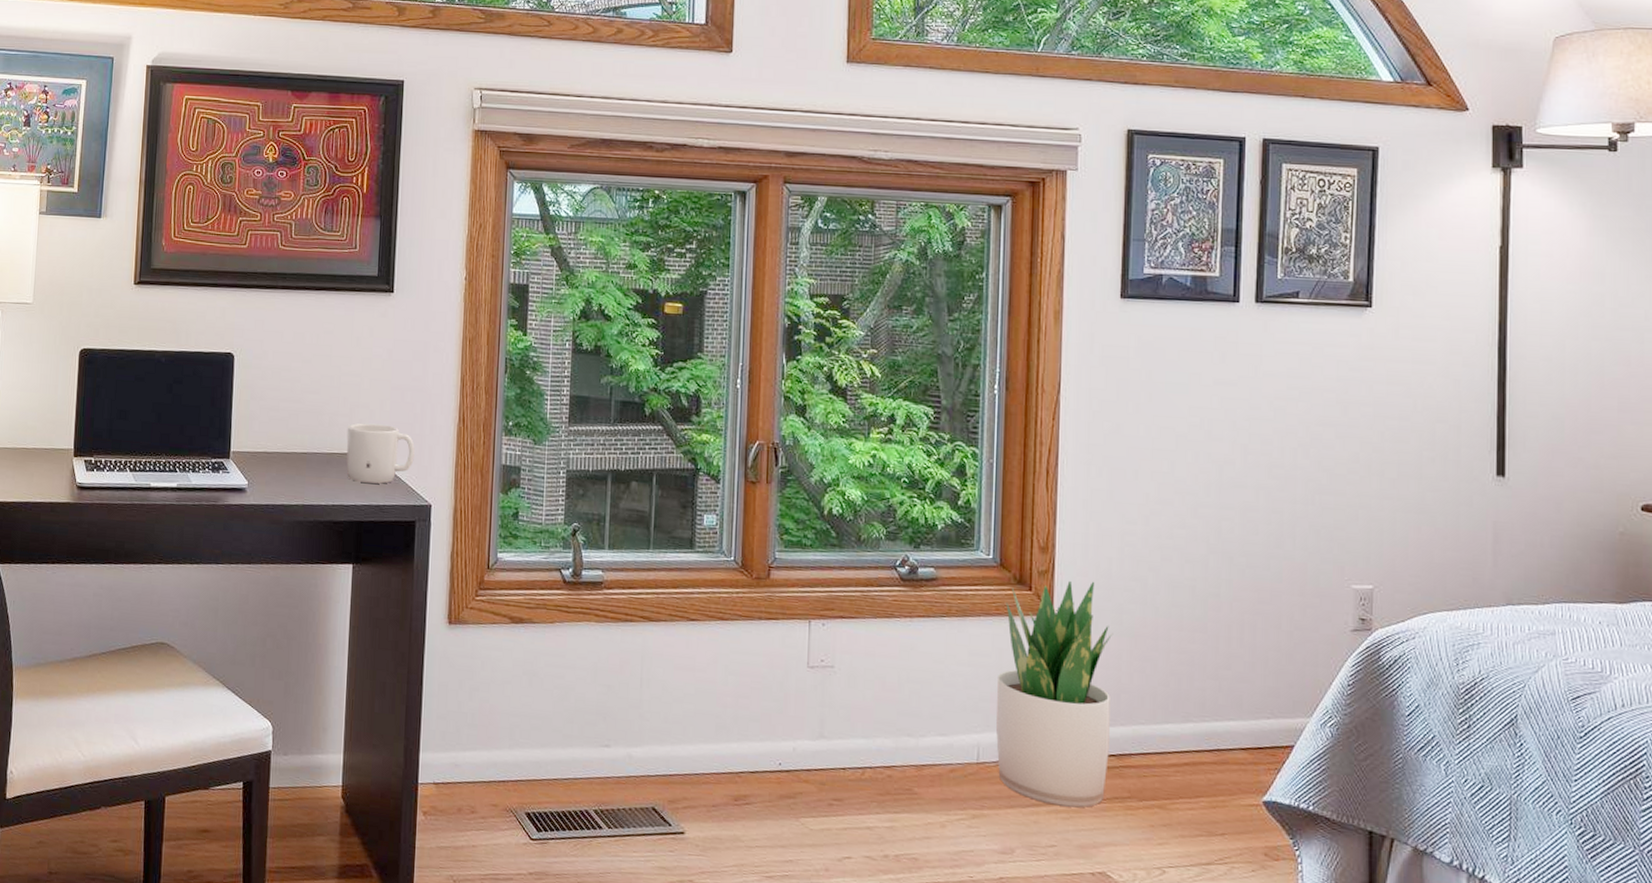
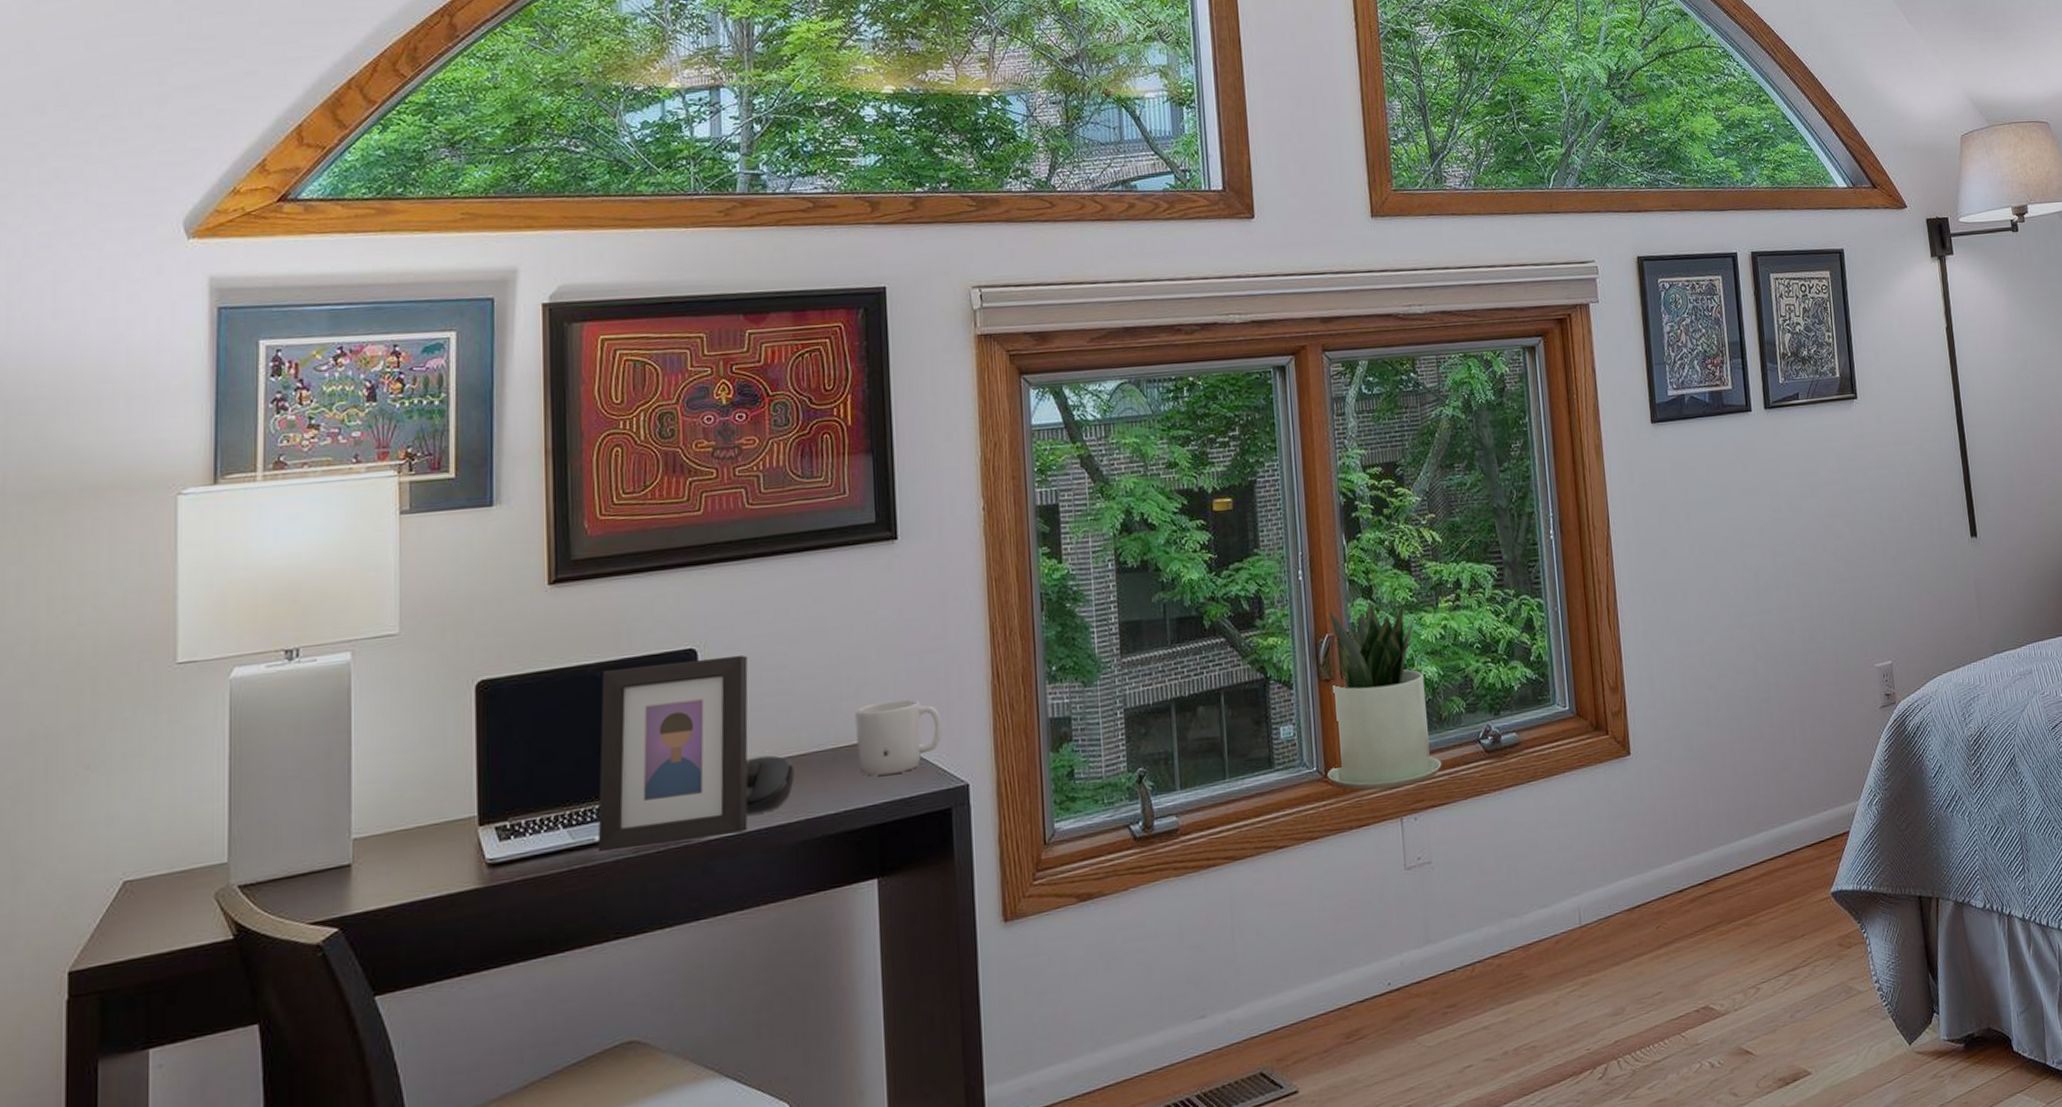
picture frame: none [152,358,270,504] -> present [598,654,748,851]
computer mouse: none [259,447,298,493] -> present [745,755,795,815]
planter: none [742,420,855,594] -> present [1326,602,1442,791]
planter: present [996,580,1114,808] -> none [1587,711,1698,951]

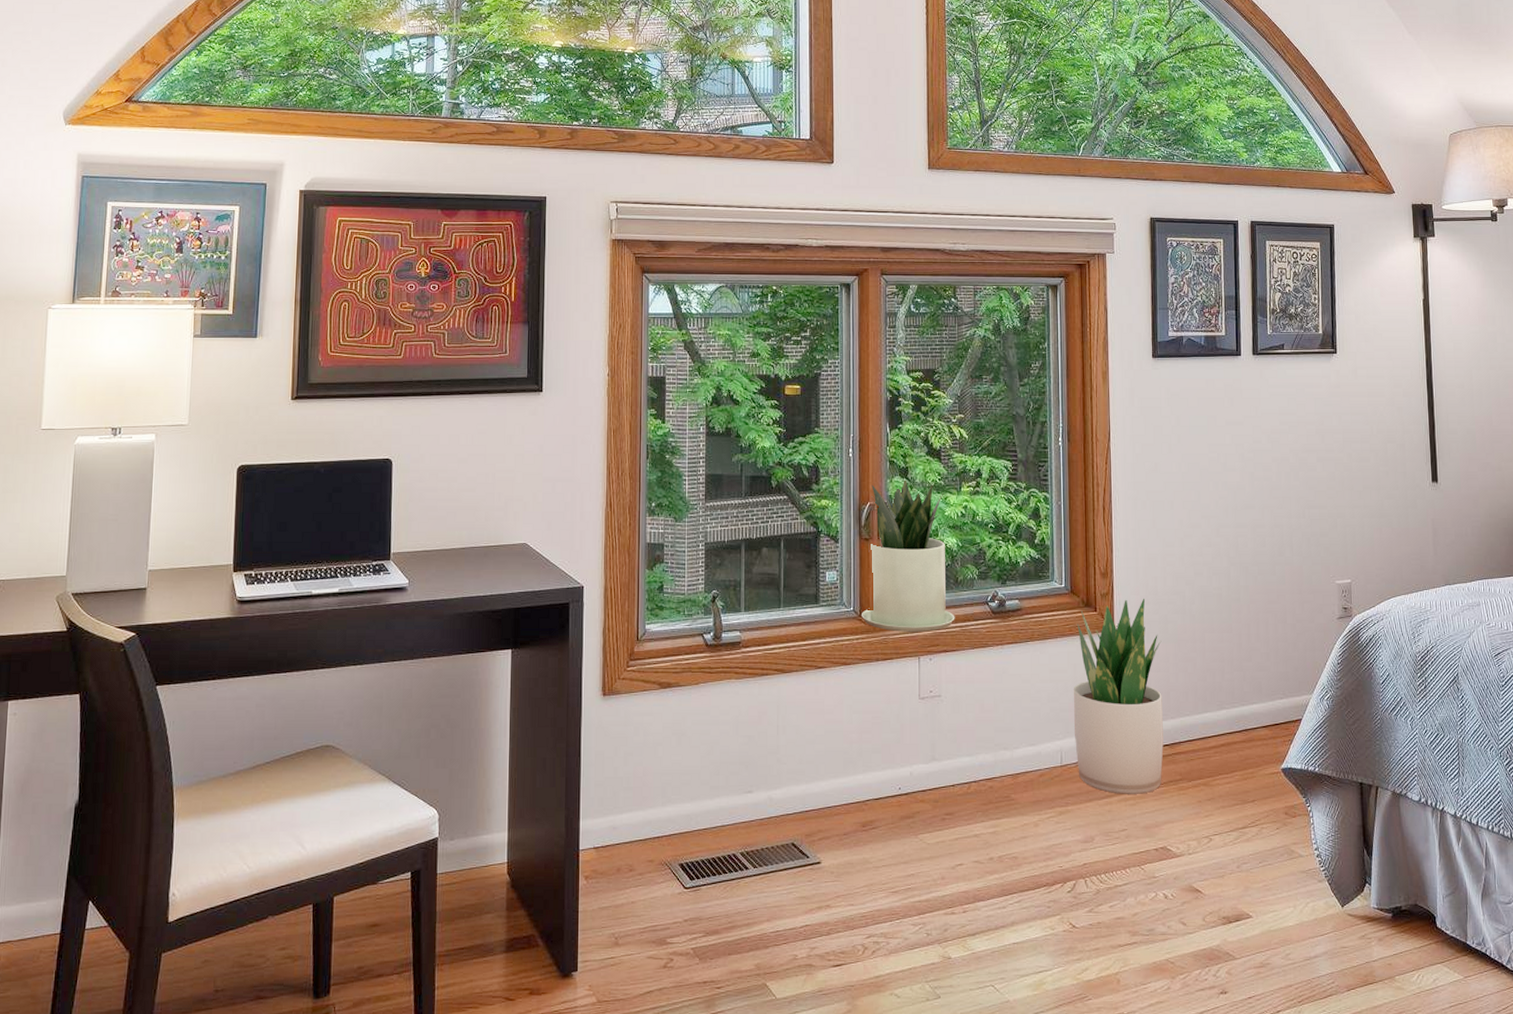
picture frame: present [598,654,748,851] -> none [314,467,428,603]
computer mouse: present [745,755,795,815] -> none [419,546,456,589]
mug: present [854,698,942,777] -> none [502,515,566,571]
planter: none [1587,711,1698,951] -> present [1073,598,1164,794]

